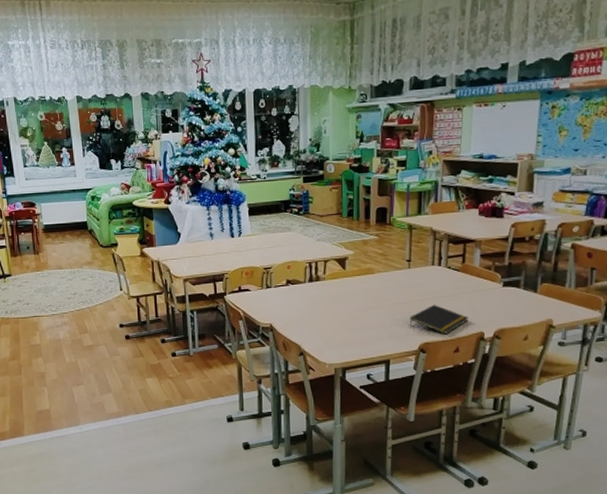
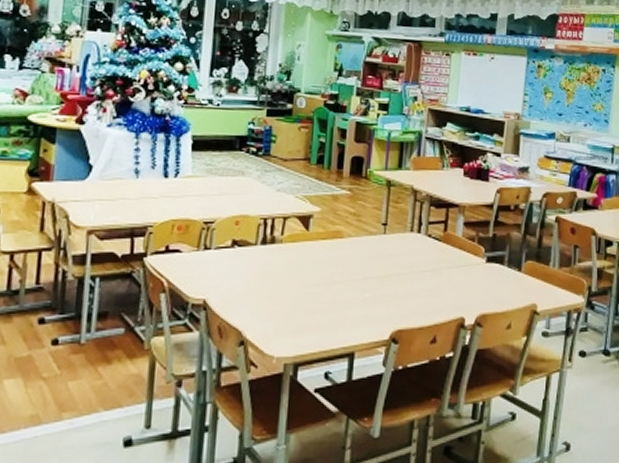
notepad: present [409,304,468,335] -> none [380,280,448,320]

